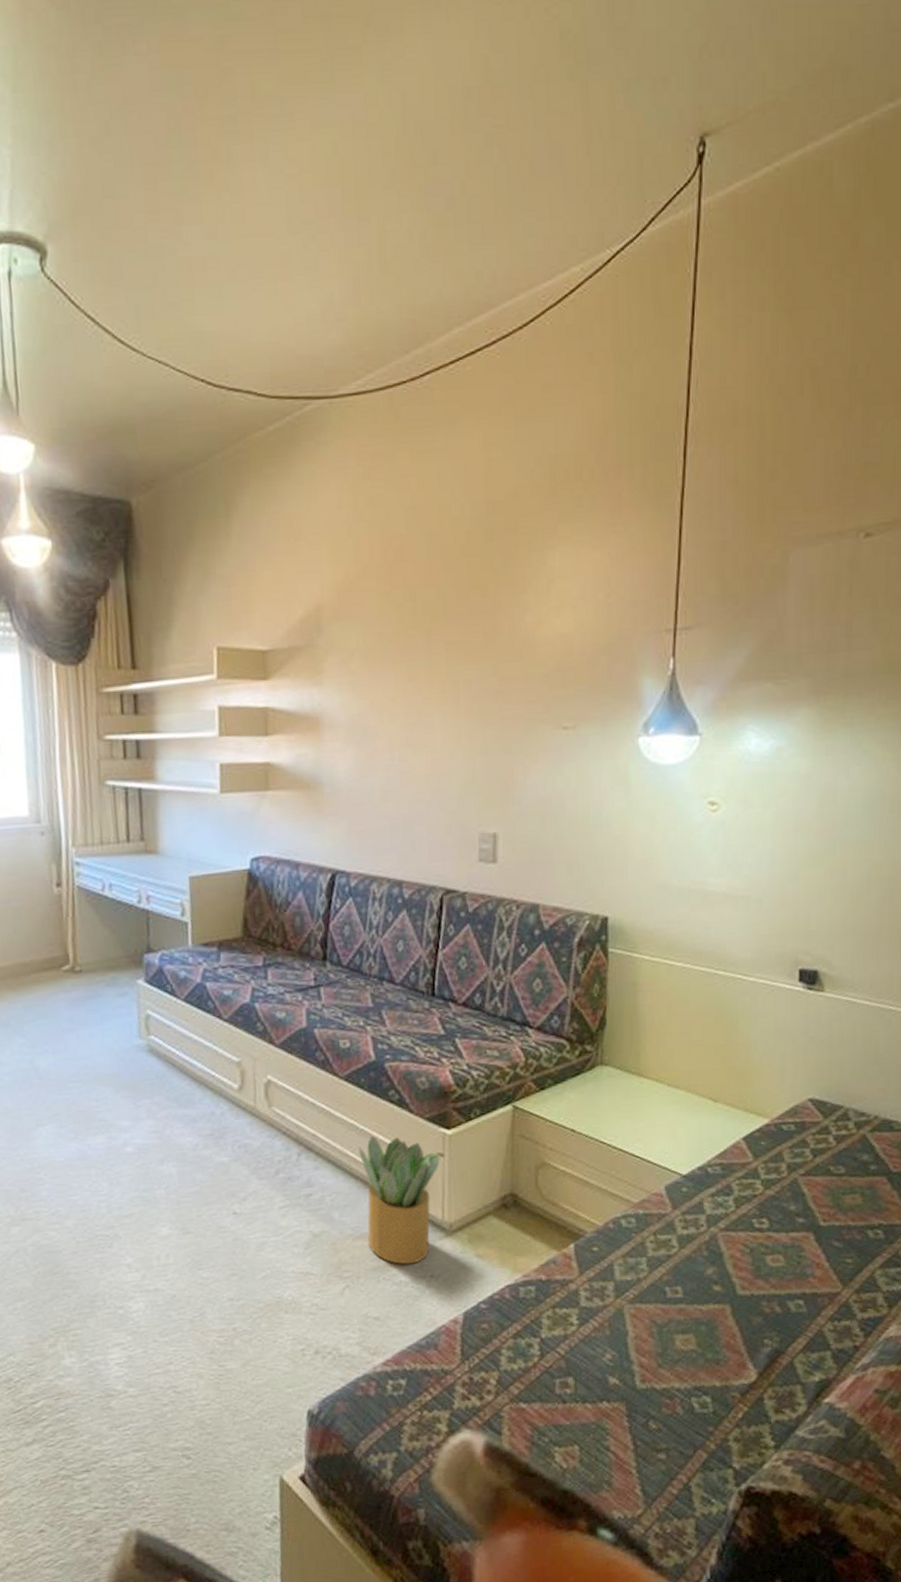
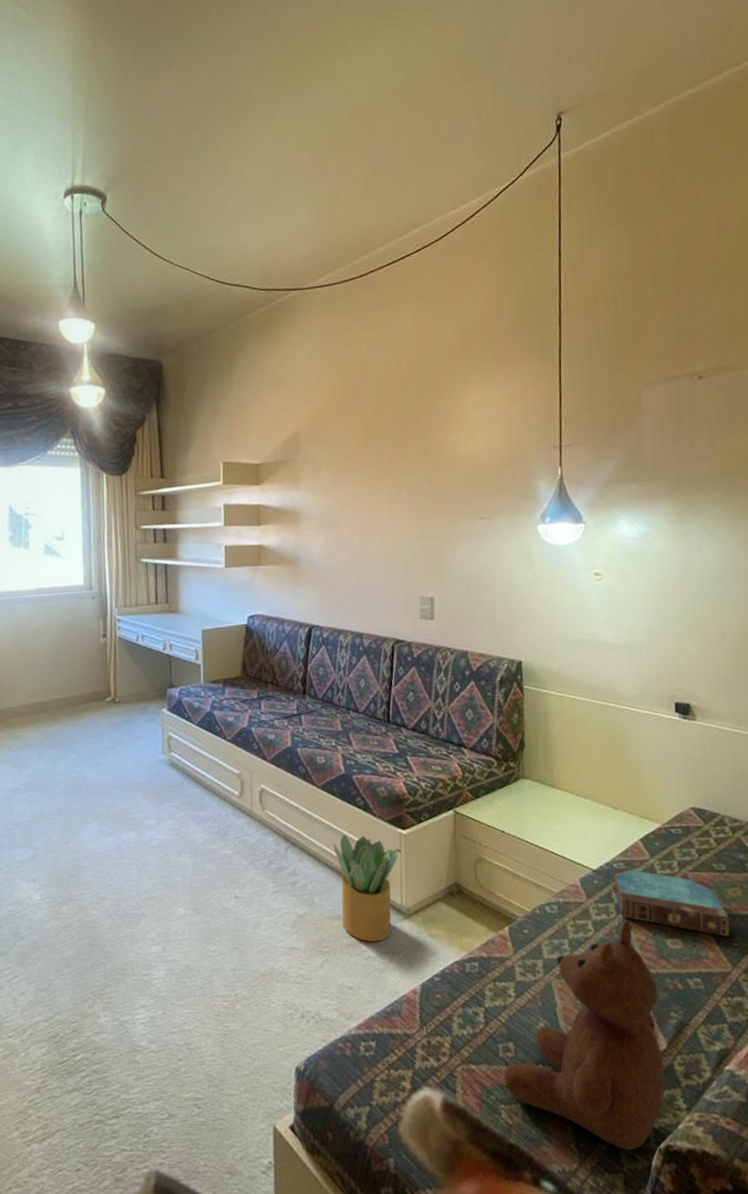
teddy bear: none [559,1233,752,1493] -> present [503,919,665,1150]
book: none [703,1171,845,1253] -> present [611,867,731,938]

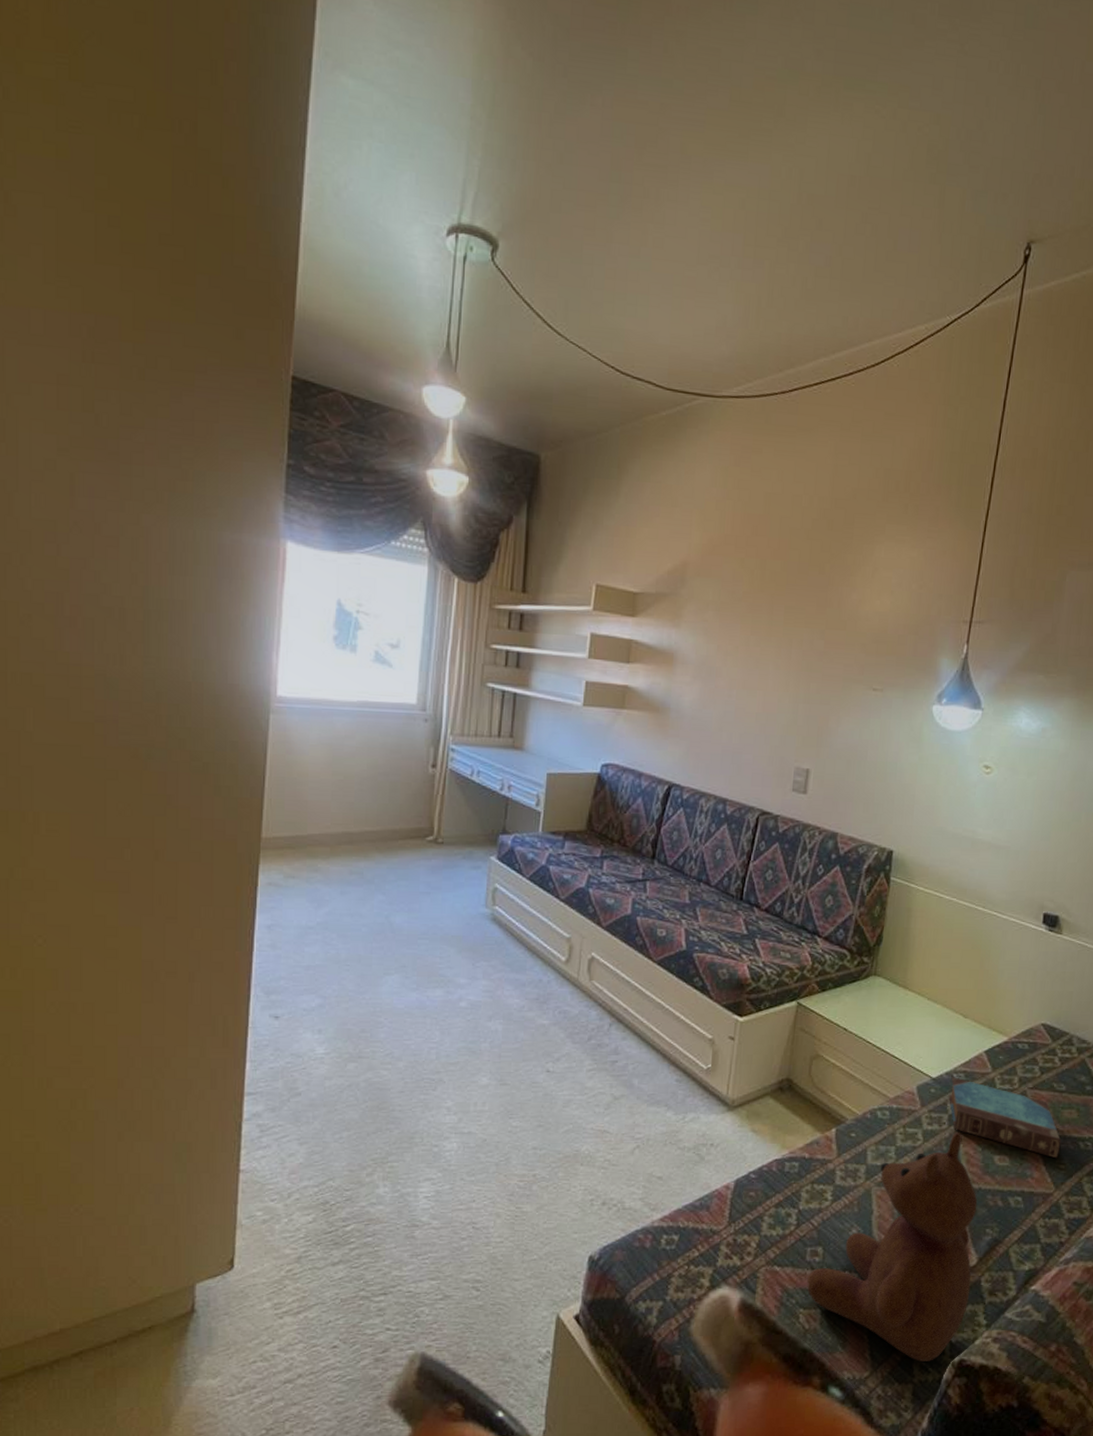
potted plant: present [333,835,398,943] -> none [660,1016,731,1132]

